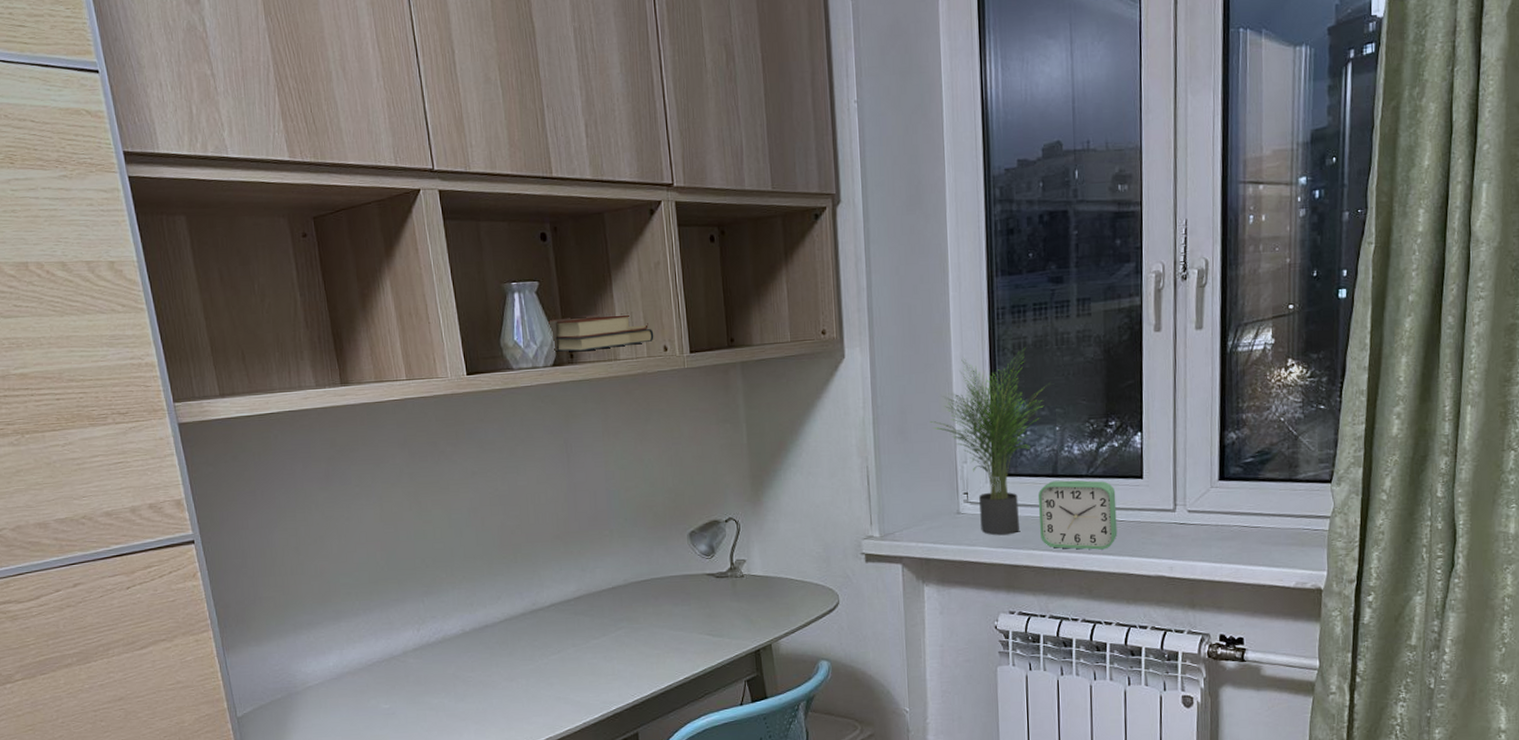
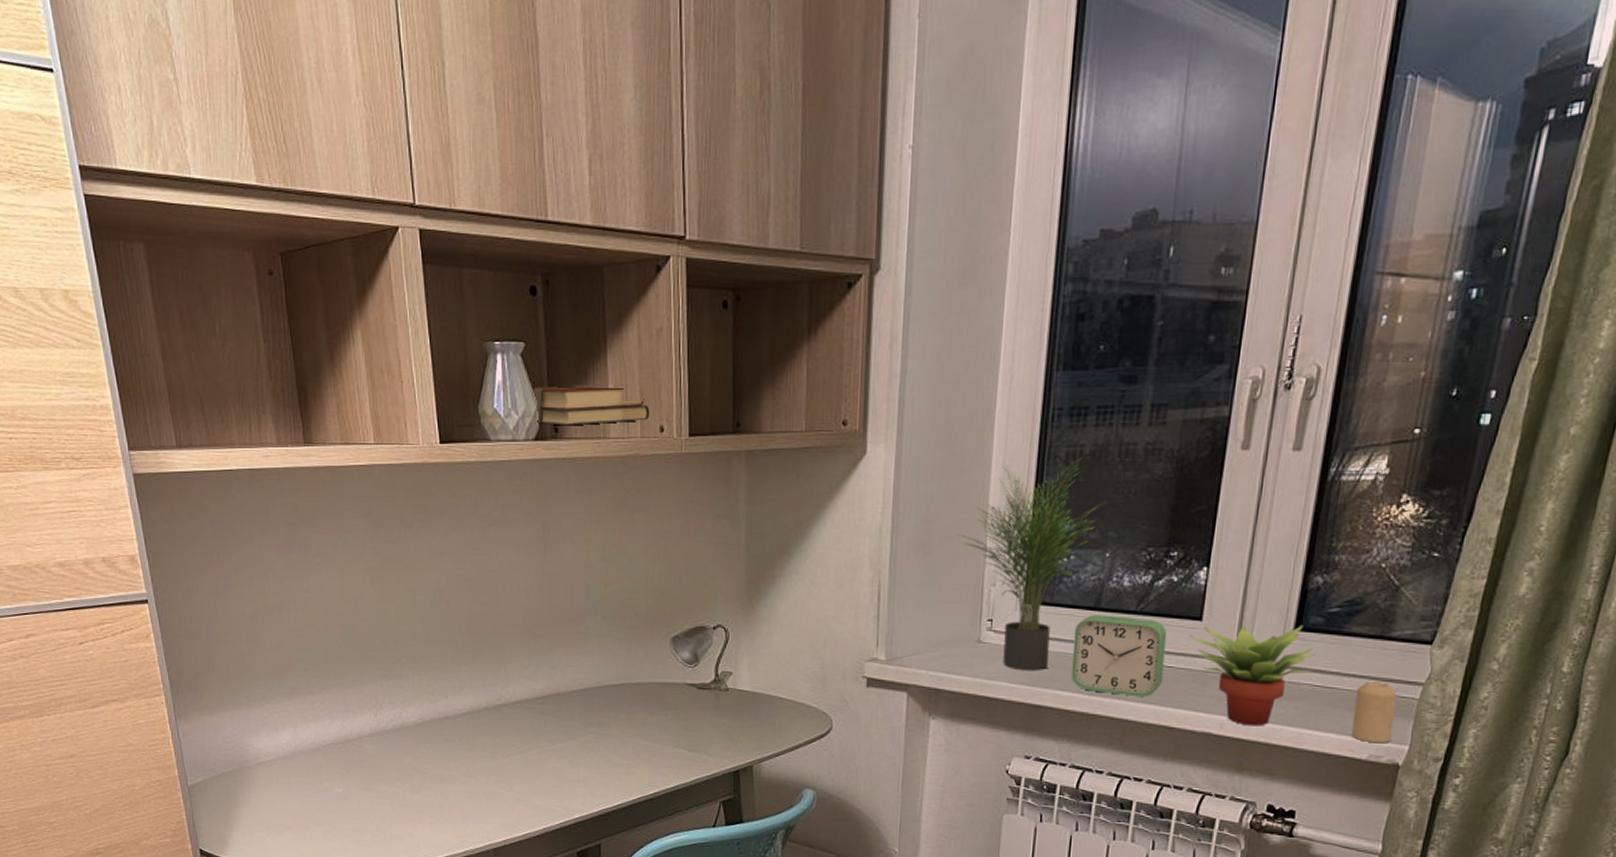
succulent plant: none [1134,475,1240,567] -> present [1189,625,1316,726]
candle: none [1277,518,1312,571] -> present [1351,681,1398,743]

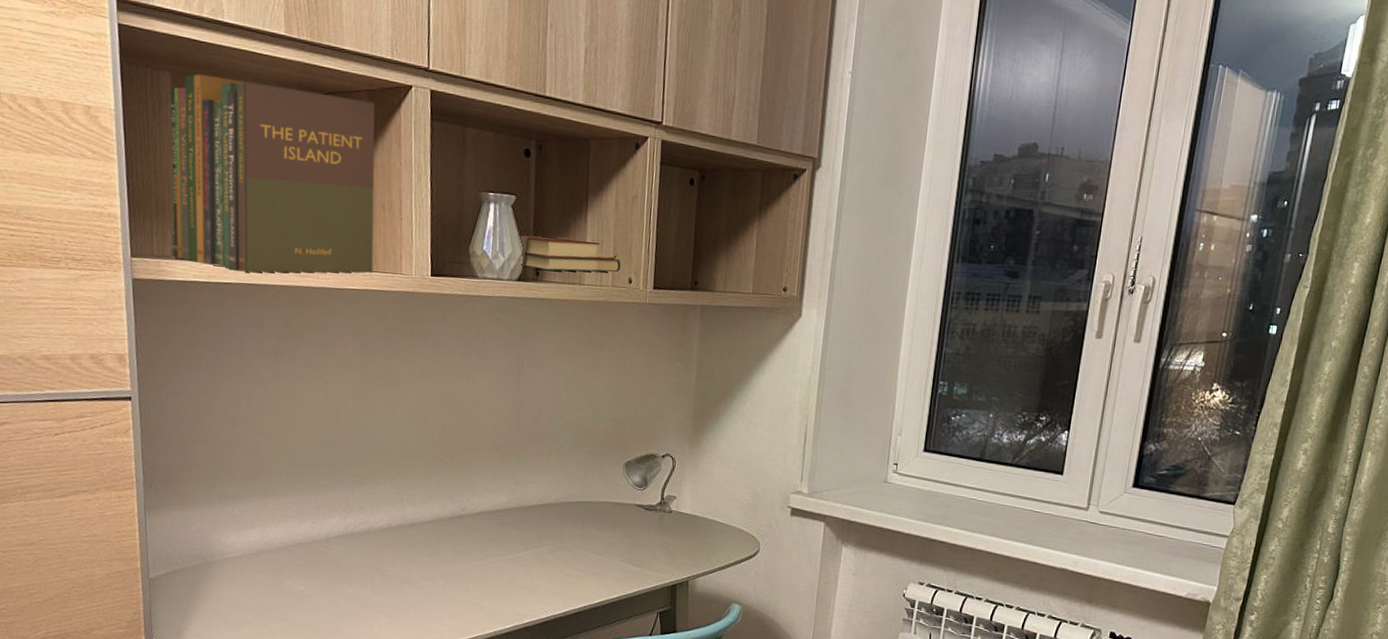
books: none [145,240,377,457] -> present [168,74,376,273]
potted plant: present [957,459,1102,672] -> none [872,335,988,510]
alarm clock: present [1071,615,1167,697] -> none [959,465,1036,537]
succulent plant: present [1189,625,1316,726] -> none [1053,480,1149,565]
candle: present [1351,681,1398,743] -> none [1174,532,1209,584]

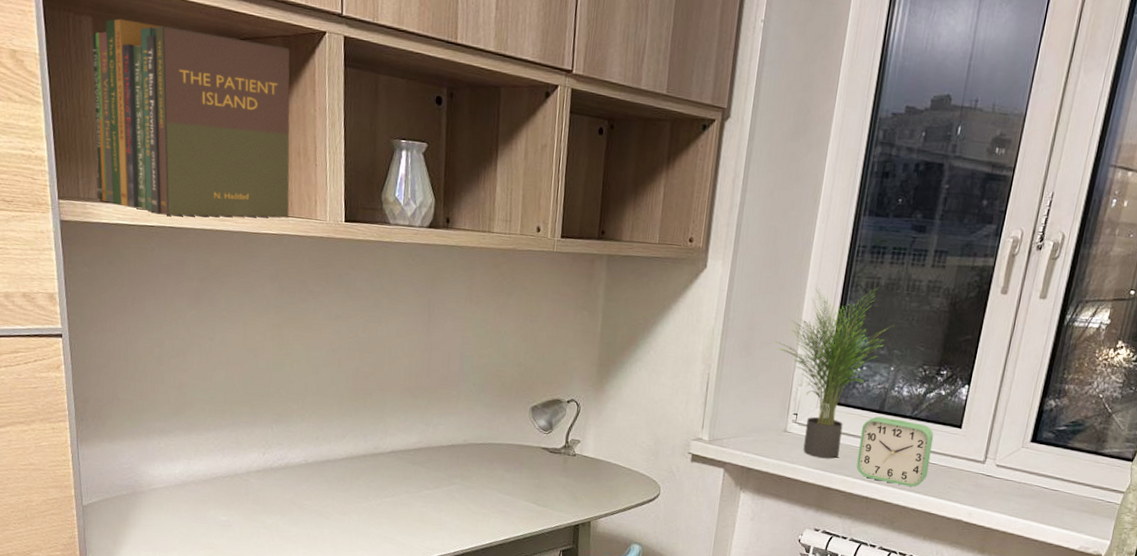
books: present [518,235,621,273] -> none [429,183,530,221]
potted plant: none [872,335,988,510] -> present [775,288,891,460]
alarm clock: none [959,465,1036,537] -> present [856,416,934,487]

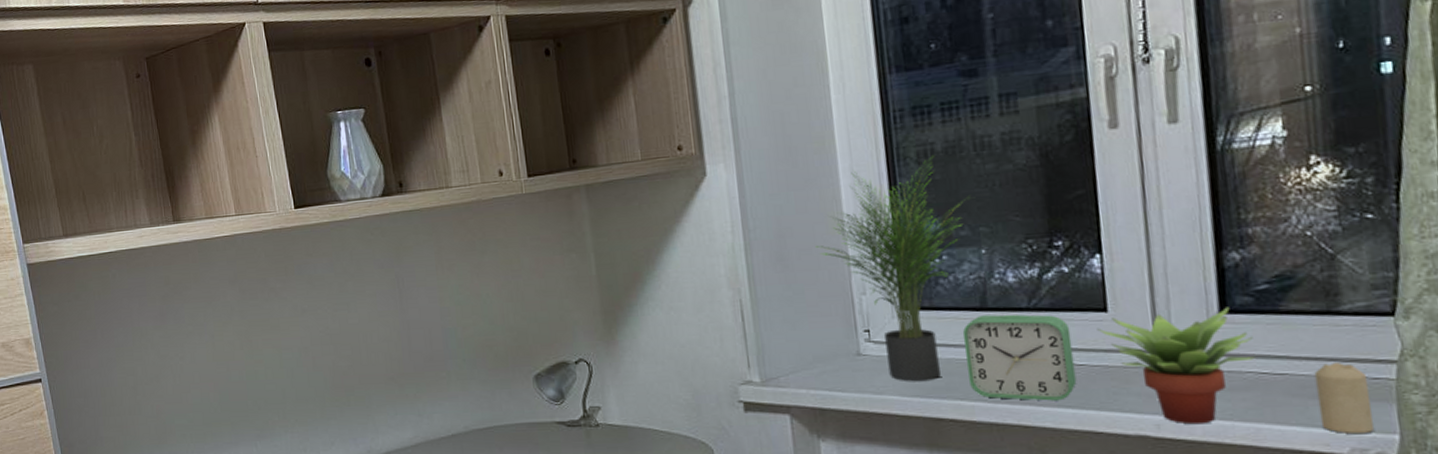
books: present [90,18,290,218] -> none [35,47,238,239]
succulent plant: none [951,433,1046,517] -> present [1097,307,1256,425]
candle: none [1068,487,1105,537] -> present [1314,363,1375,433]

